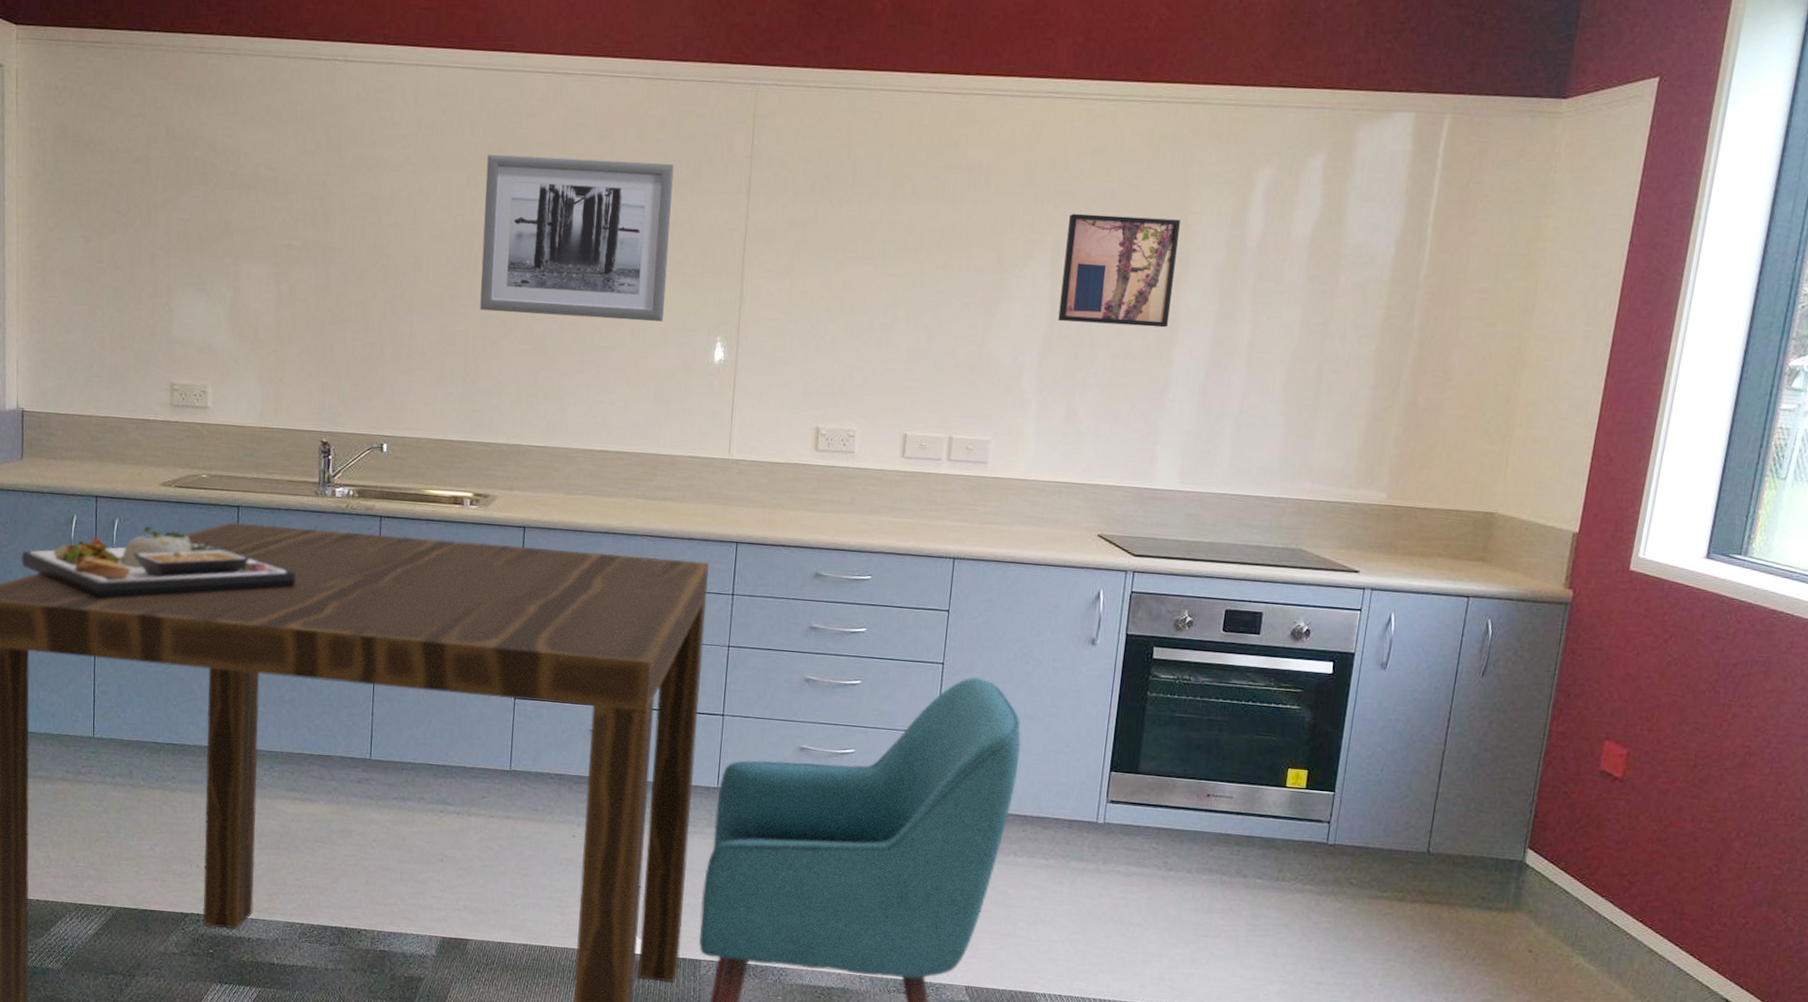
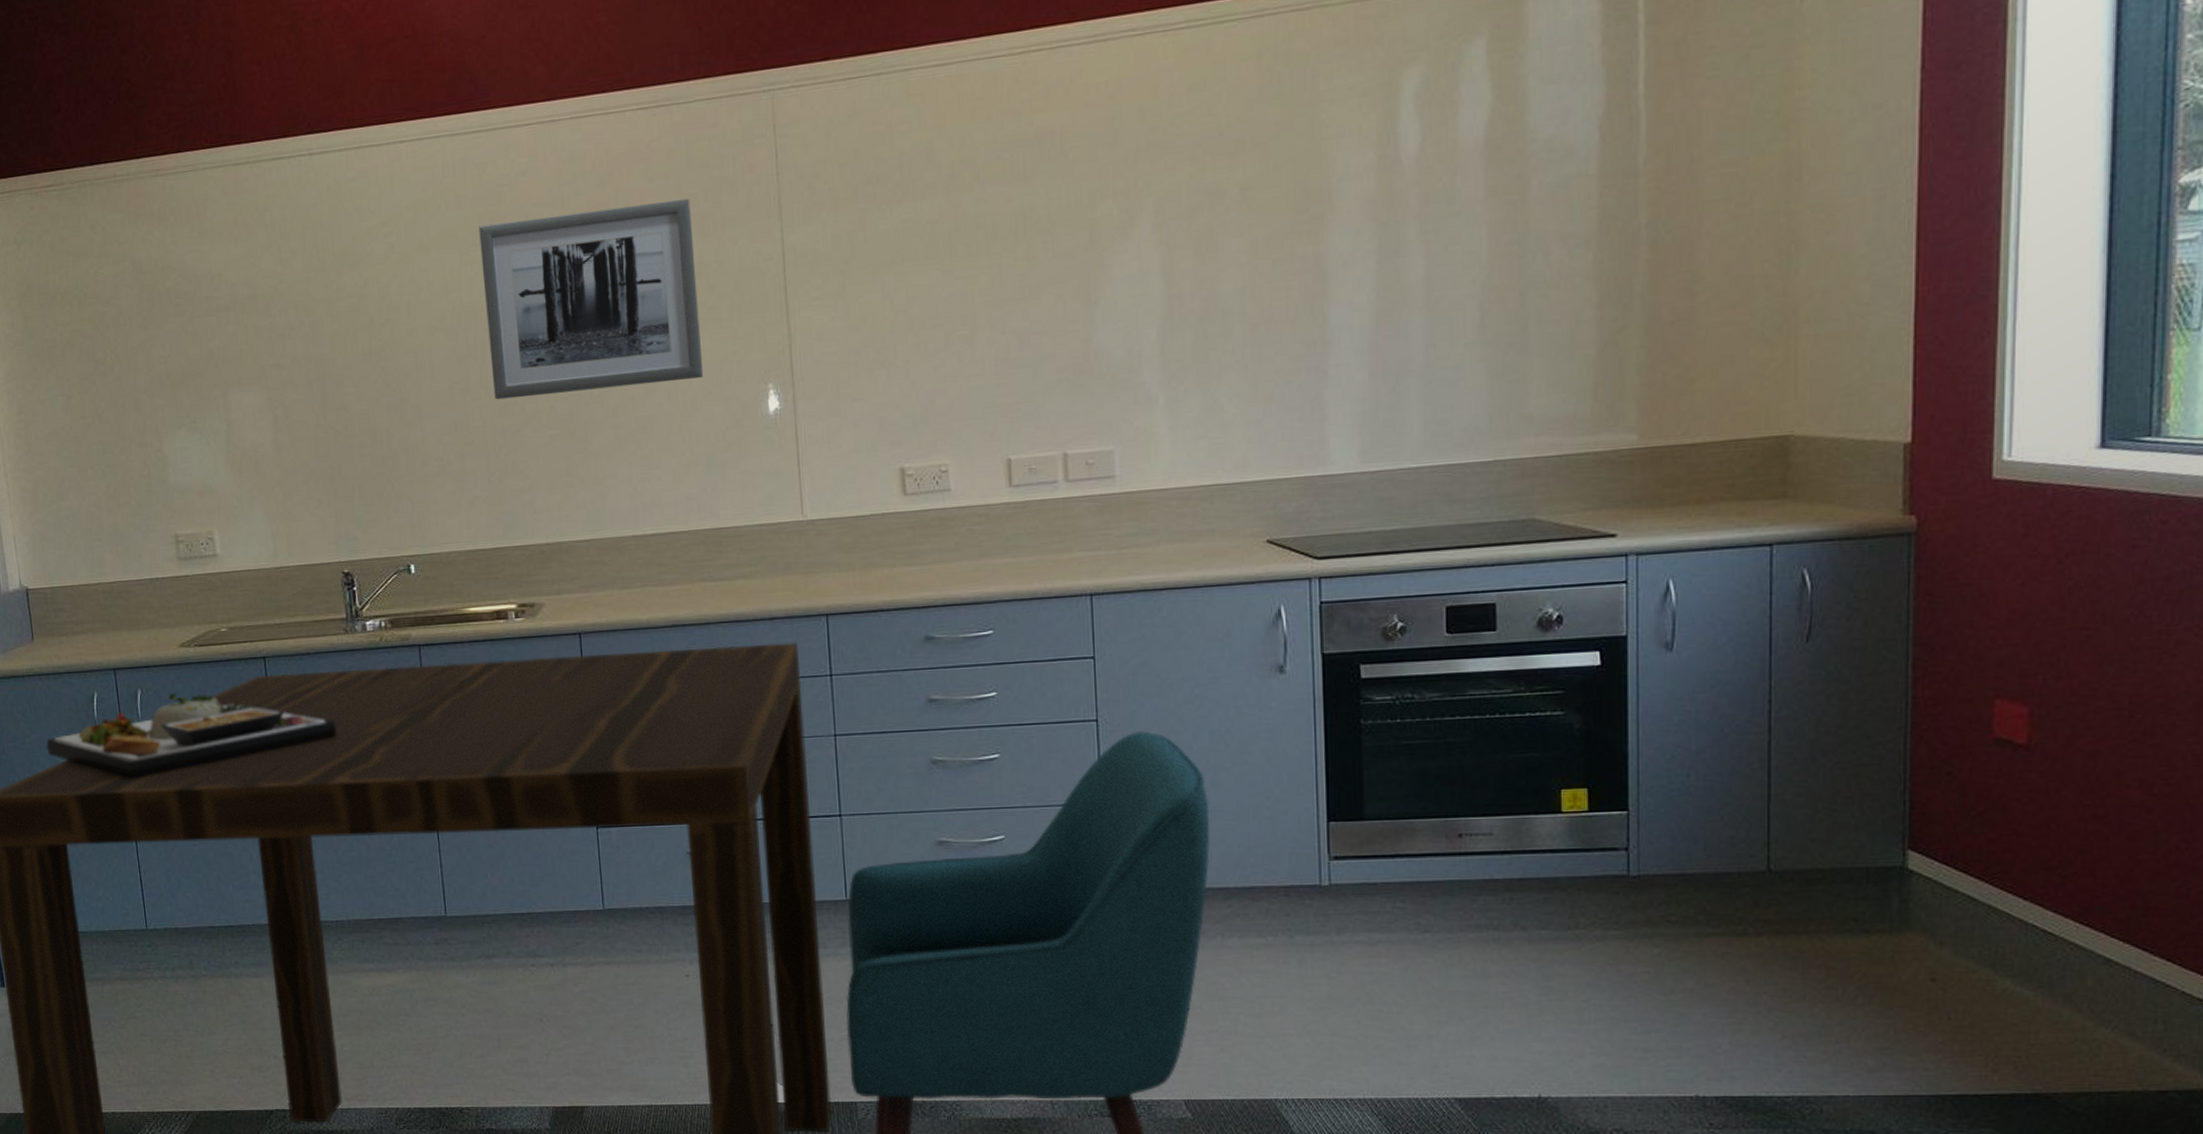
wall art: present [1058,213,1180,328] -> none [1172,150,1317,296]

